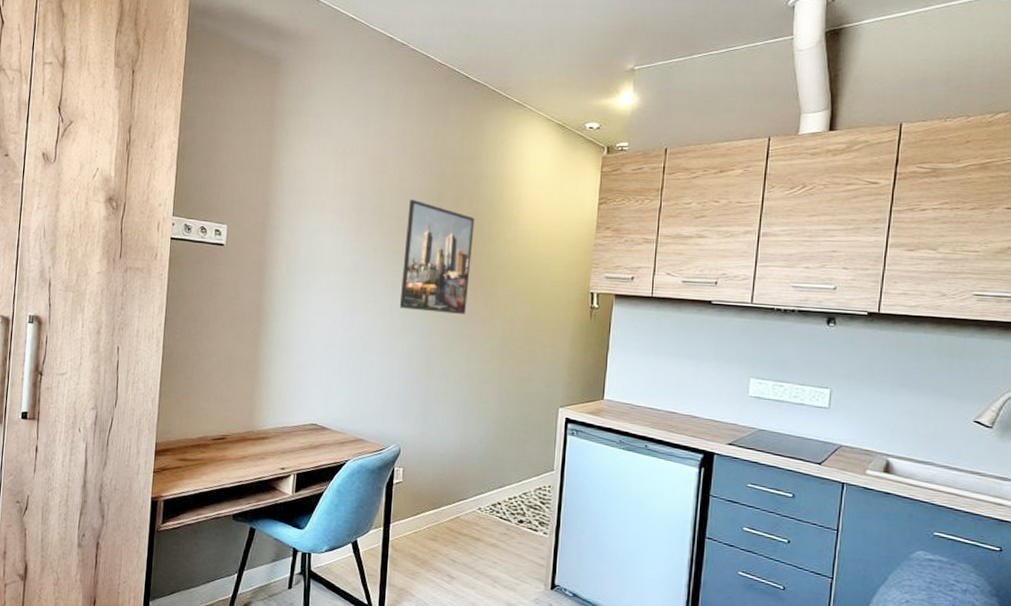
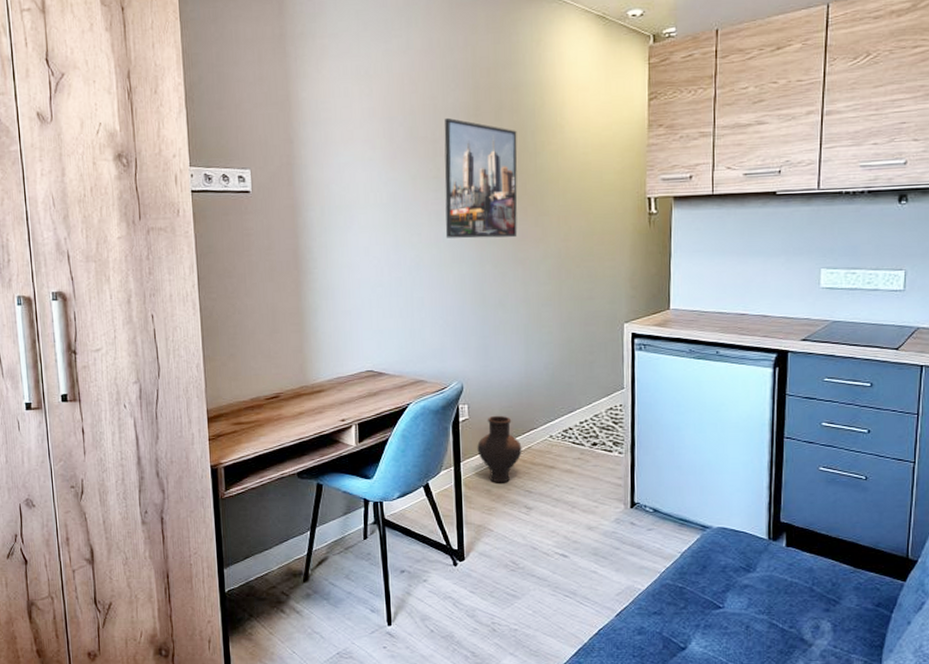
vase: none [407,481,451,550] -> present [477,415,522,483]

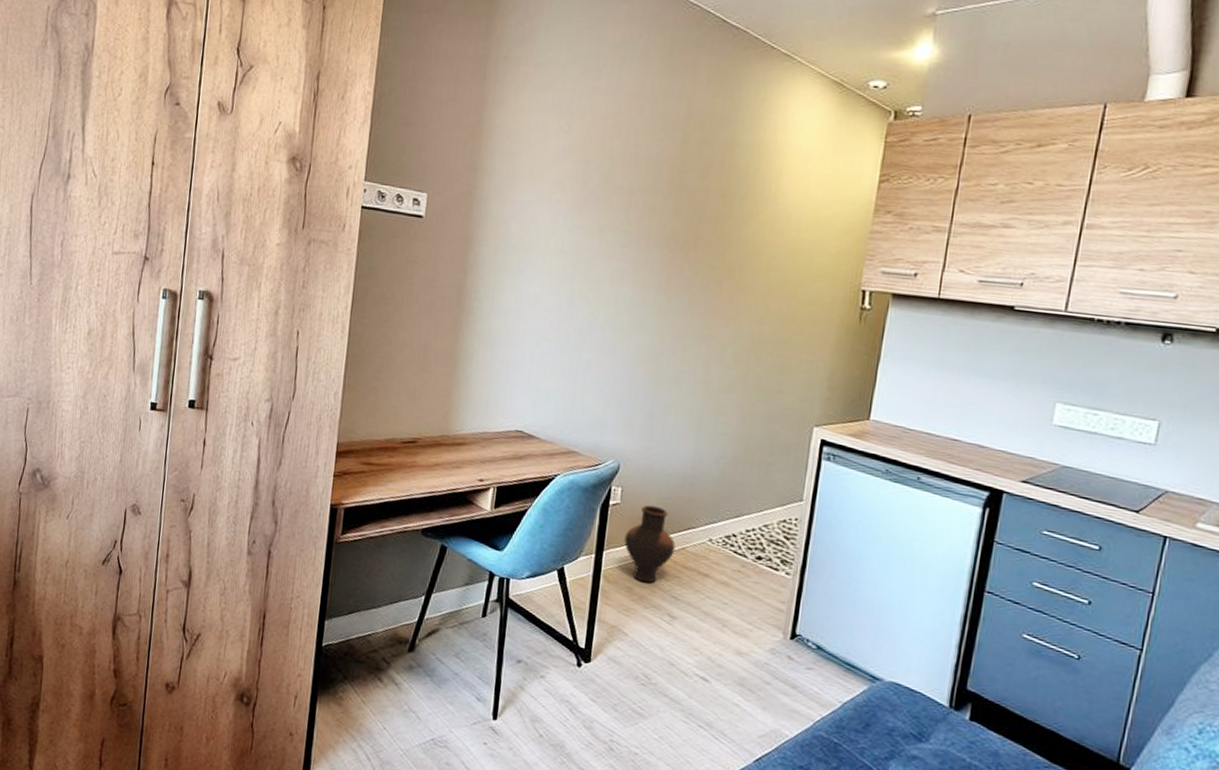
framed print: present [444,117,518,239] -> none [626,168,724,310]

